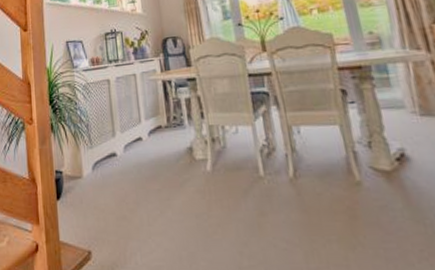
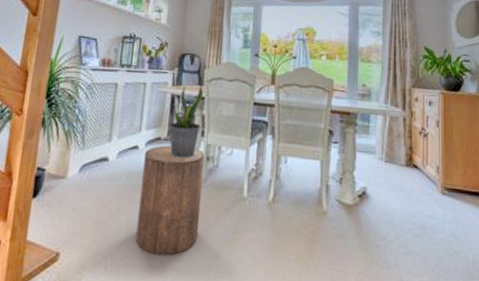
stool: none [149,132,222,247] -> present [135,145,205,256]
potted plant: none [167,67,199,144] -> present [169,86,204,158]

